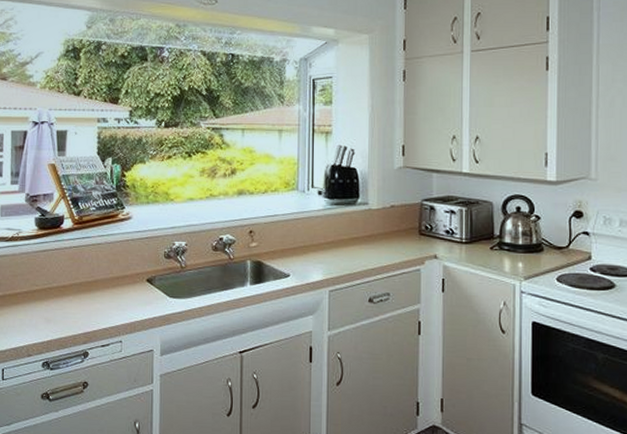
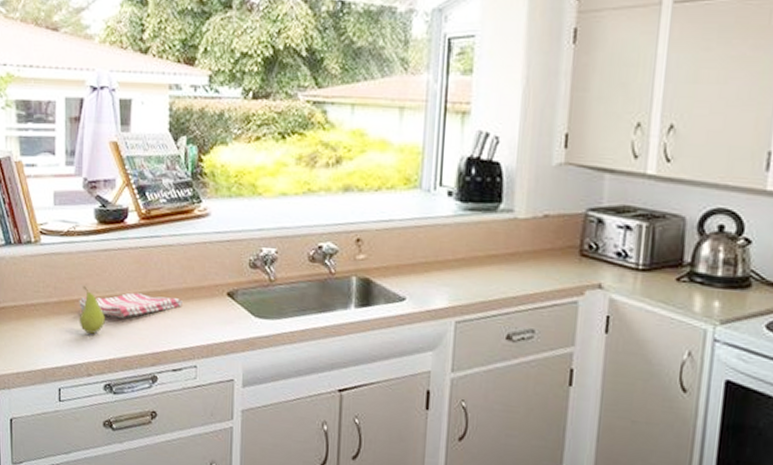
fruit: none [21,281,43,320] -> present [79,286,105,334]
dish towel: none [21,284,109,306] -> present [79,292,182,318]

